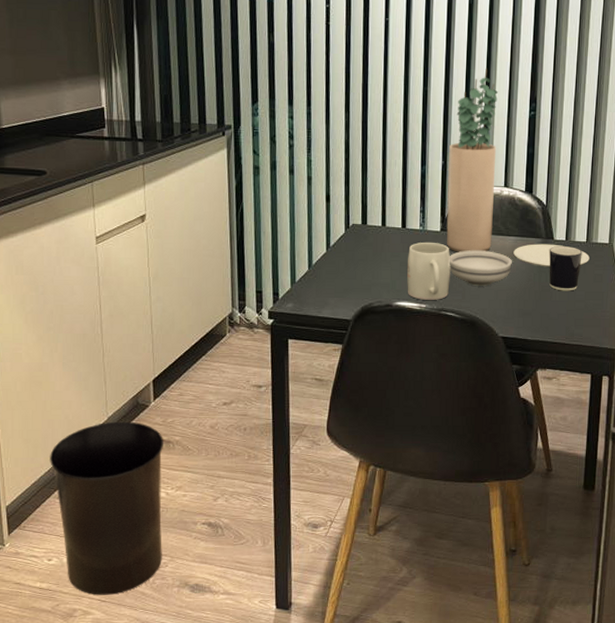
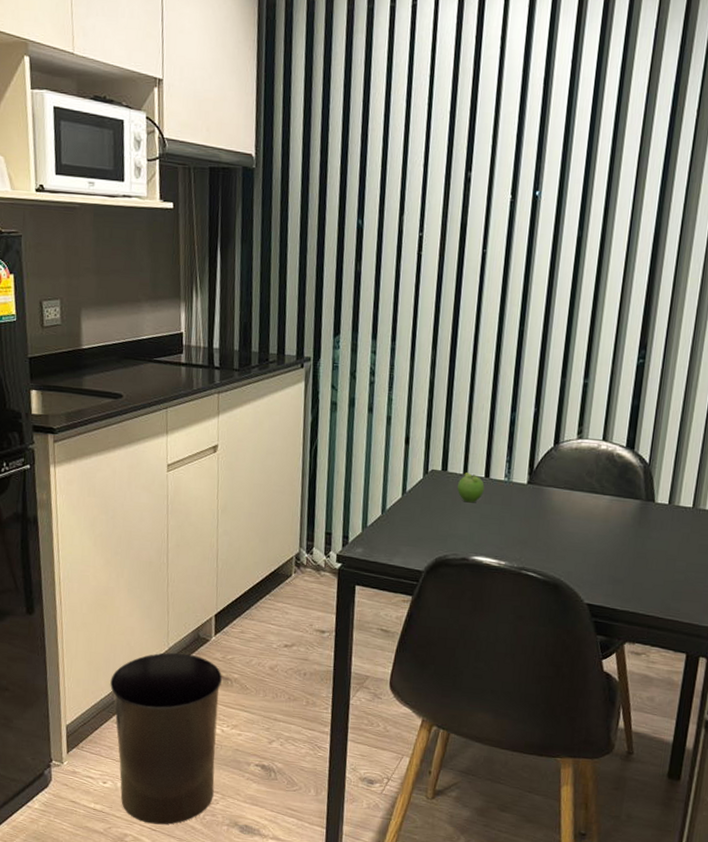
fruit: none [377,225,402,252] -> present [457,472,485,503]
mug: present [406,242,451,300] -> none [486,494,537,558]
vase: present [446,68,498,253] -> none [532,308,603,510]
bowl: present [449,250,512,286] -> none [534,507,605,547]
plate: present [513,244,590,268] -> none [607,505,695,534]
mug: present [548,245,582,291] -> none [646,509,687,561]

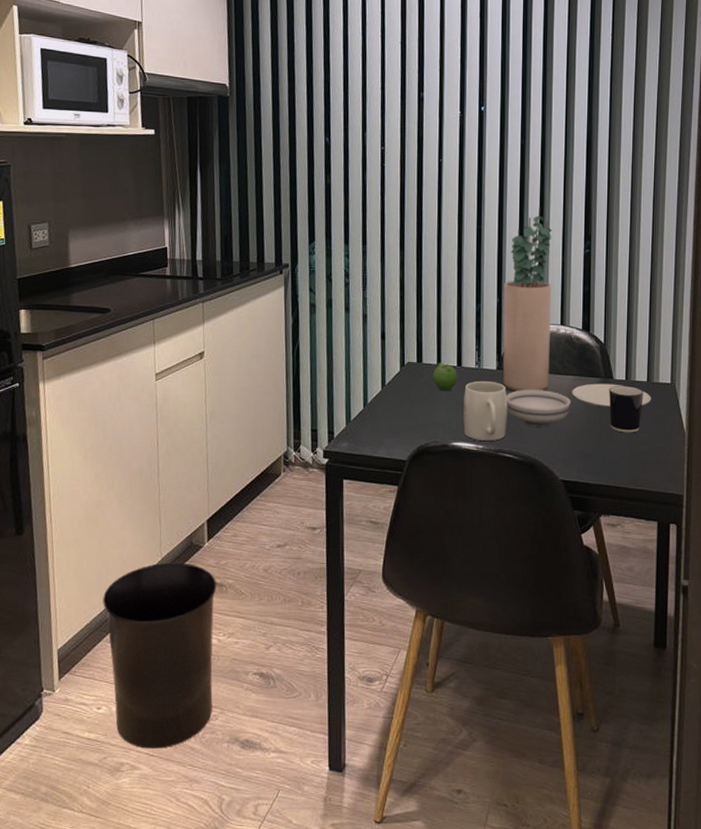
mug: none [486,494,537,558] -> present [462,380,508,441]
vase: none [532,308,603,510] -> present [502,206,552,392]
bowl: none [534,507,605,547] -> present [505,390,571,427]
plate: none [607,505,695,534] -> present [572,383,651,408]
mug: none [646,509,687,561] -> present [608,385,643,433]

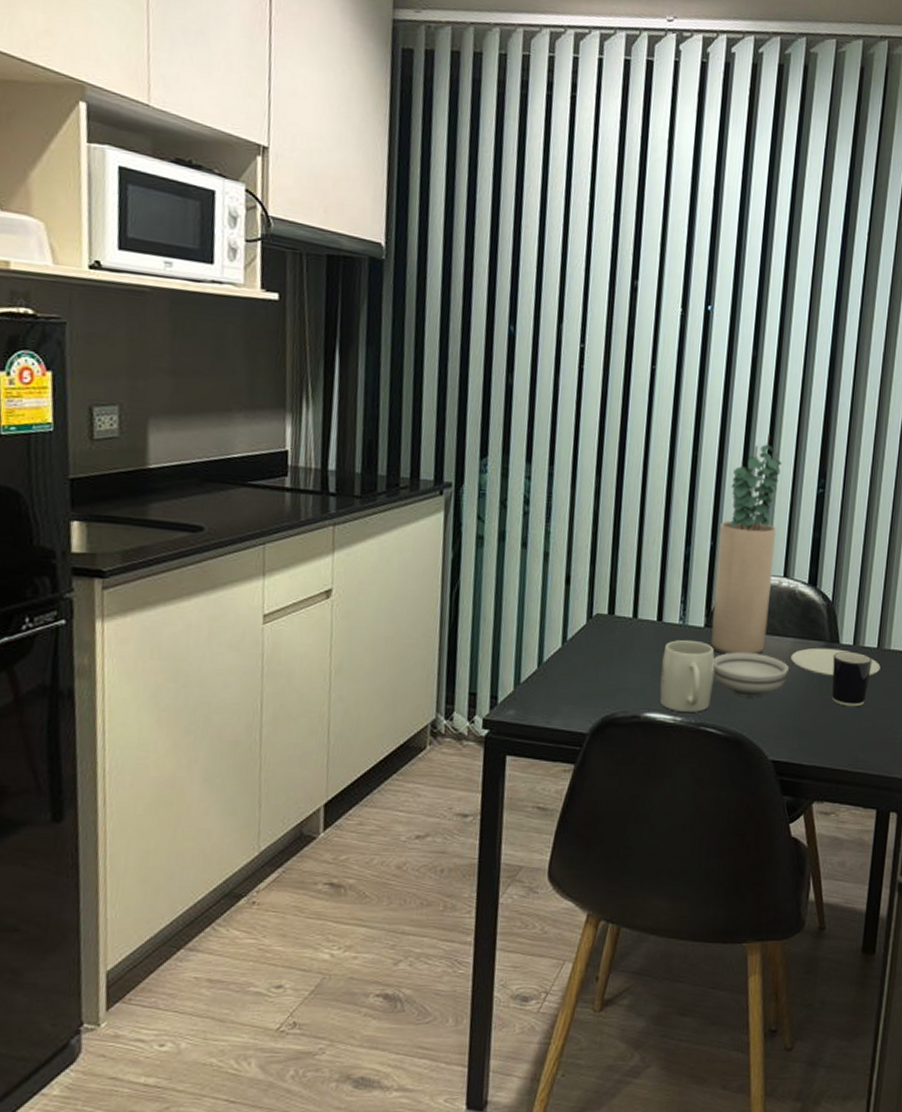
waste bin: present [103,562,216,749] -> none [174,858,333,1094]
fruit: present [432,363,458,391] -> none [625,616,657,651]

